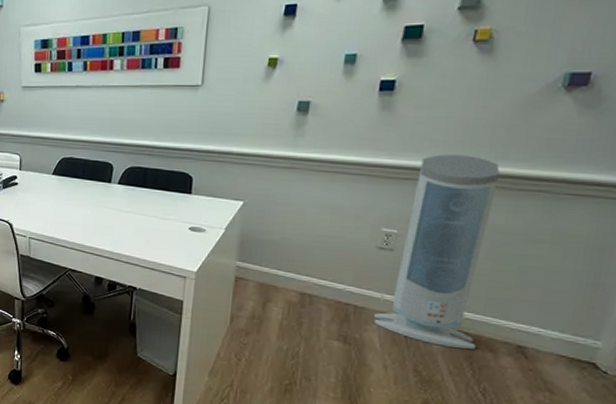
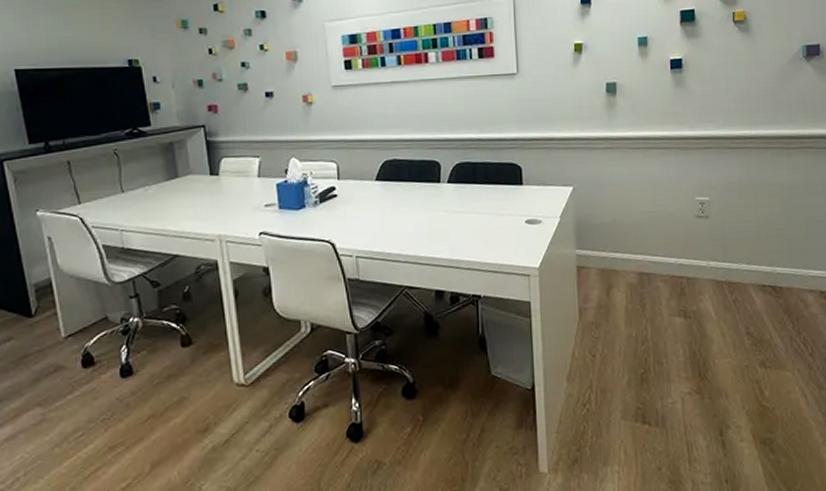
air purifier: present [373,154,500,350] -> none [704,121,790,304]

